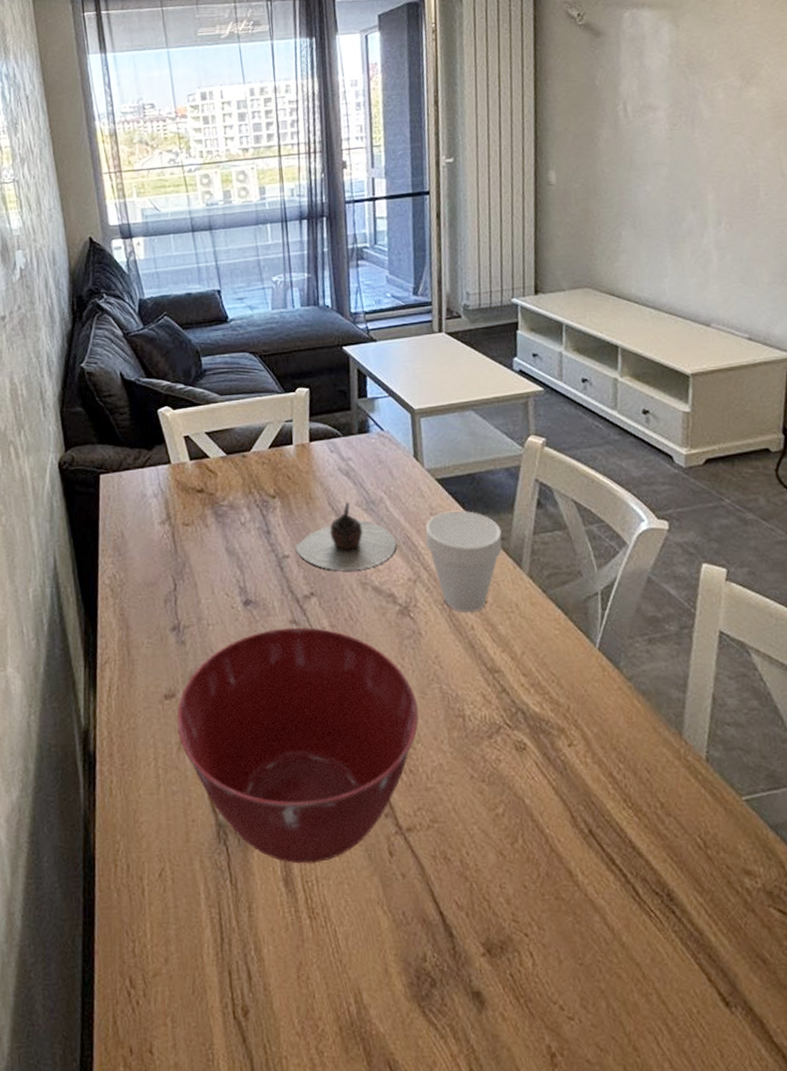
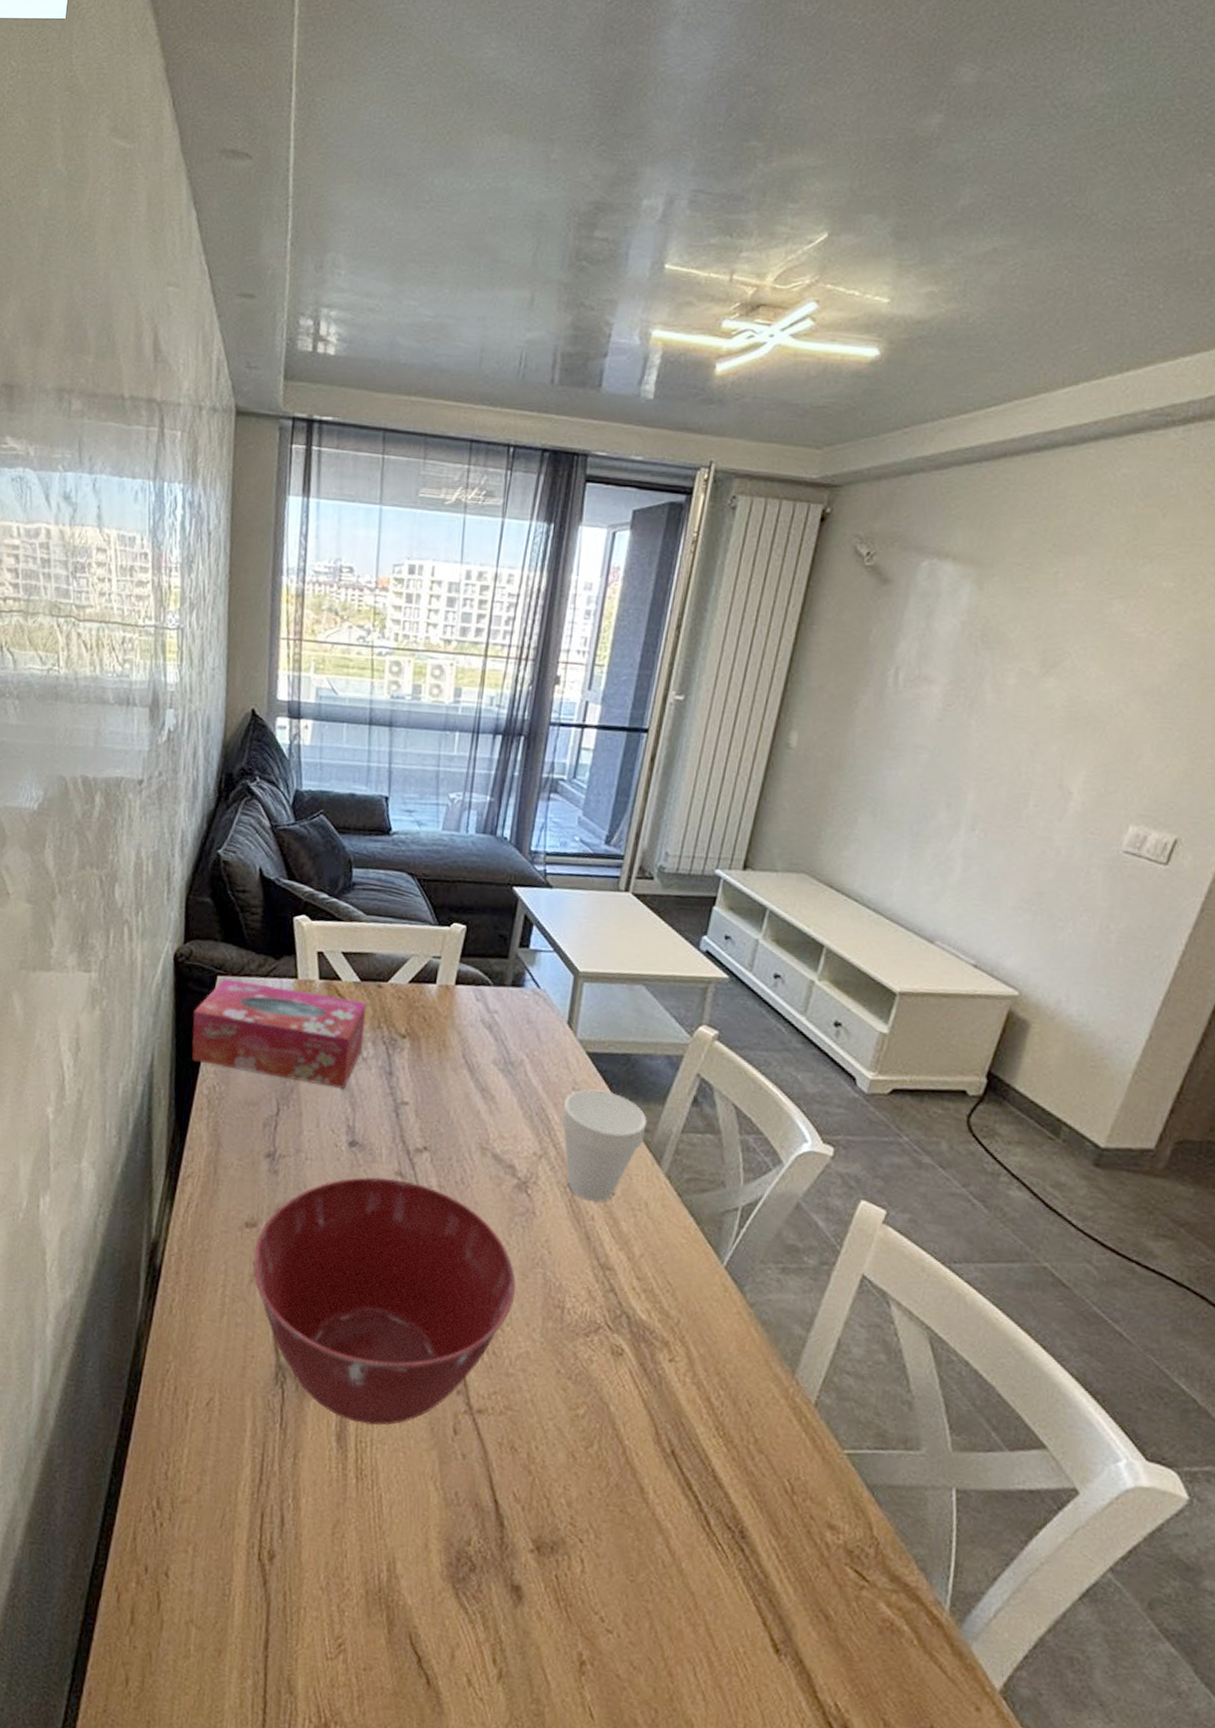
tissue box: none [84,472,240,556] -> present [191,978,367,1090]
teapot: present [295,502,396,571] -> none [416,1058,528,1133]

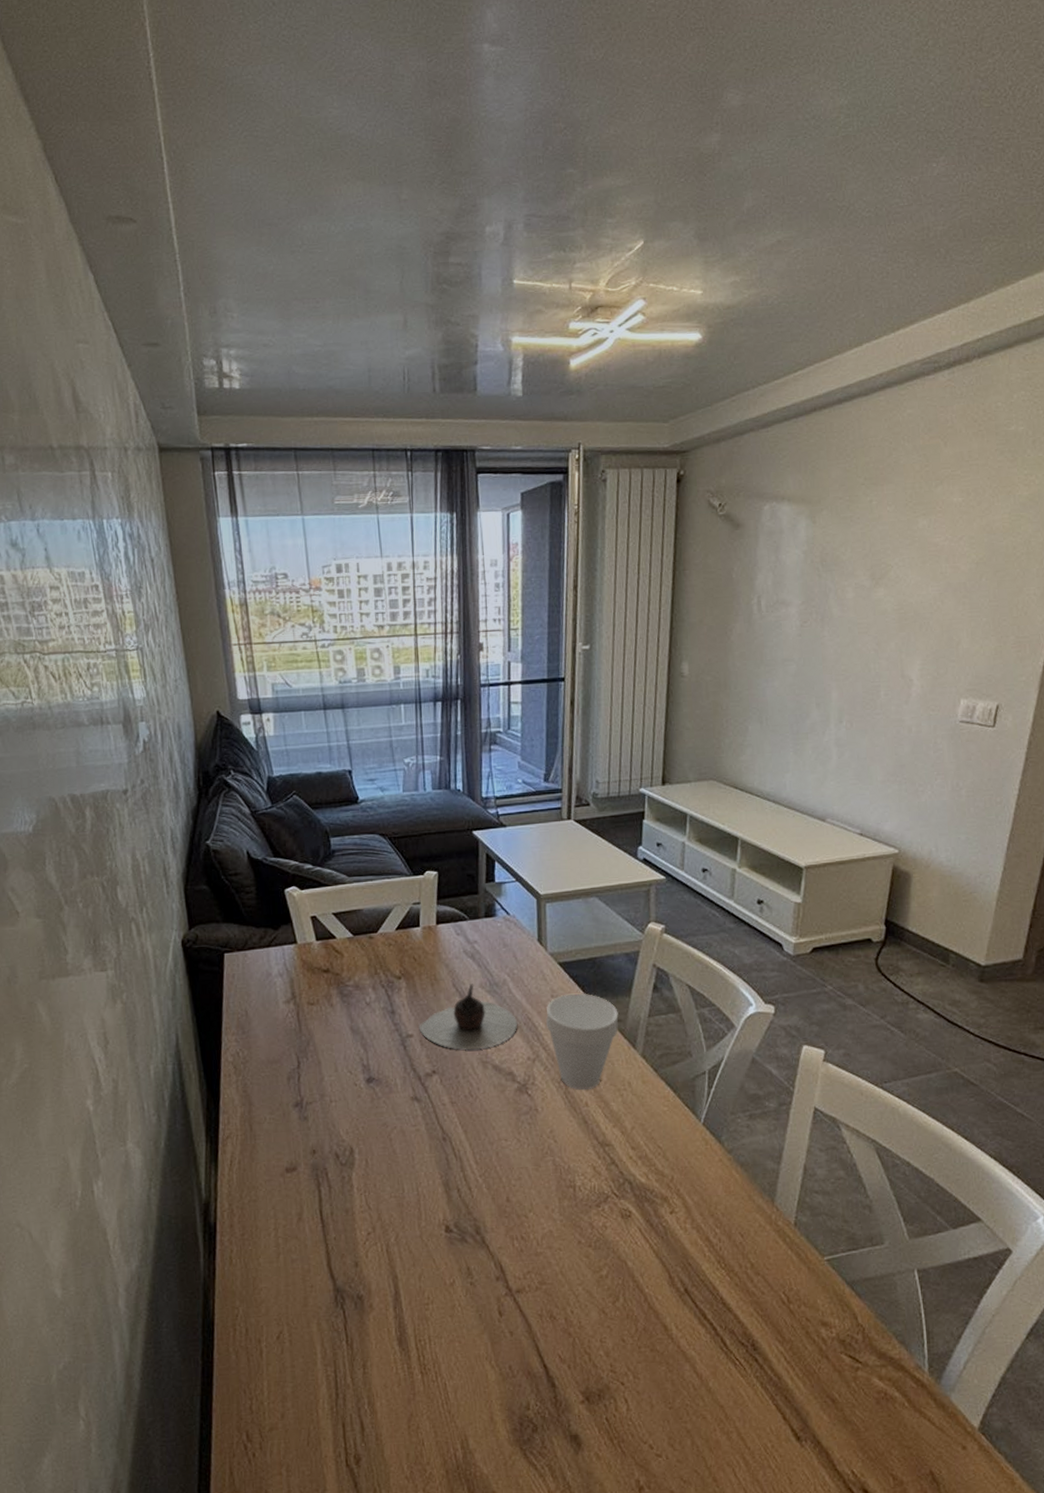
tissue box: present [191,978,367,1090] -> none [208,953,365,1034]
mixing bowl: present [252,1176,516,1426] -> none [297,1103,532,1325]
teapot: none [416,1058,528,1133] -> present [418,984,517,1051]

